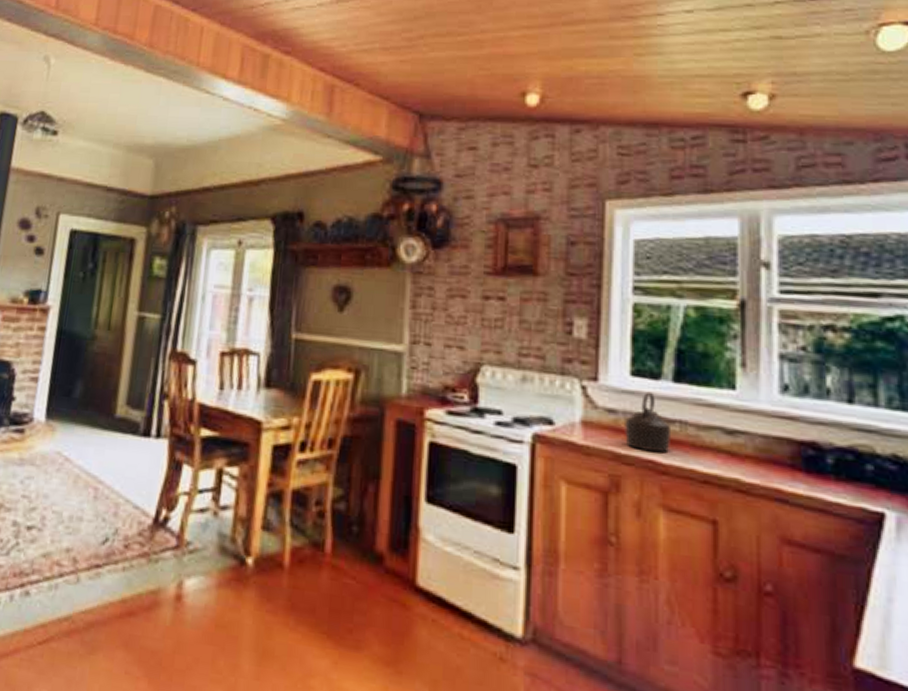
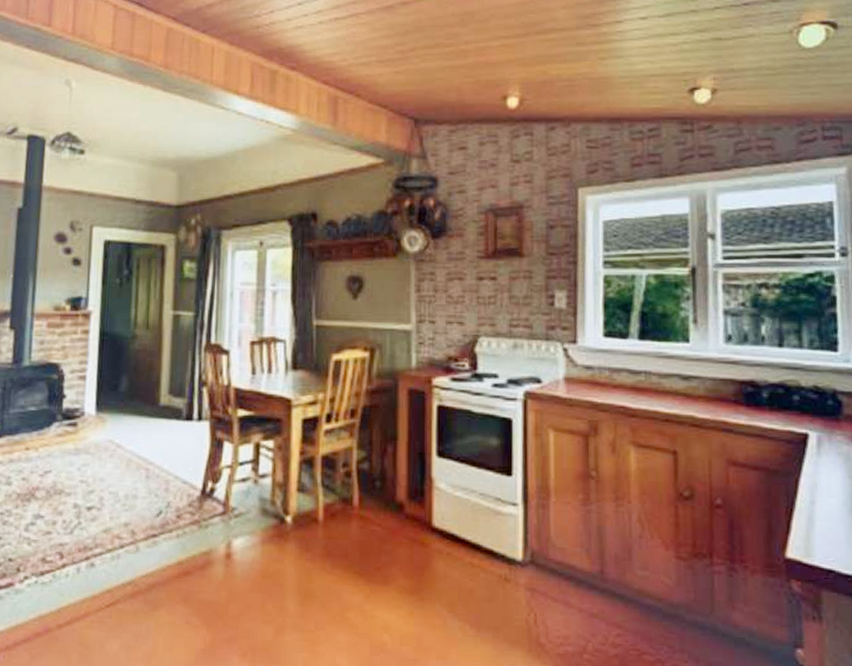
kettle: present [625,391,672,453] -> none [600,349,639,400]

